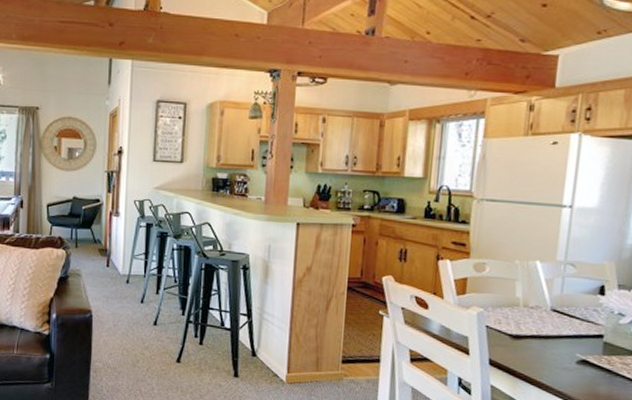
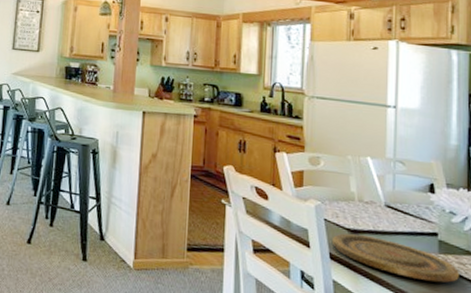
plate: none [493,339,622,384] -> present [333,233,459,283]

